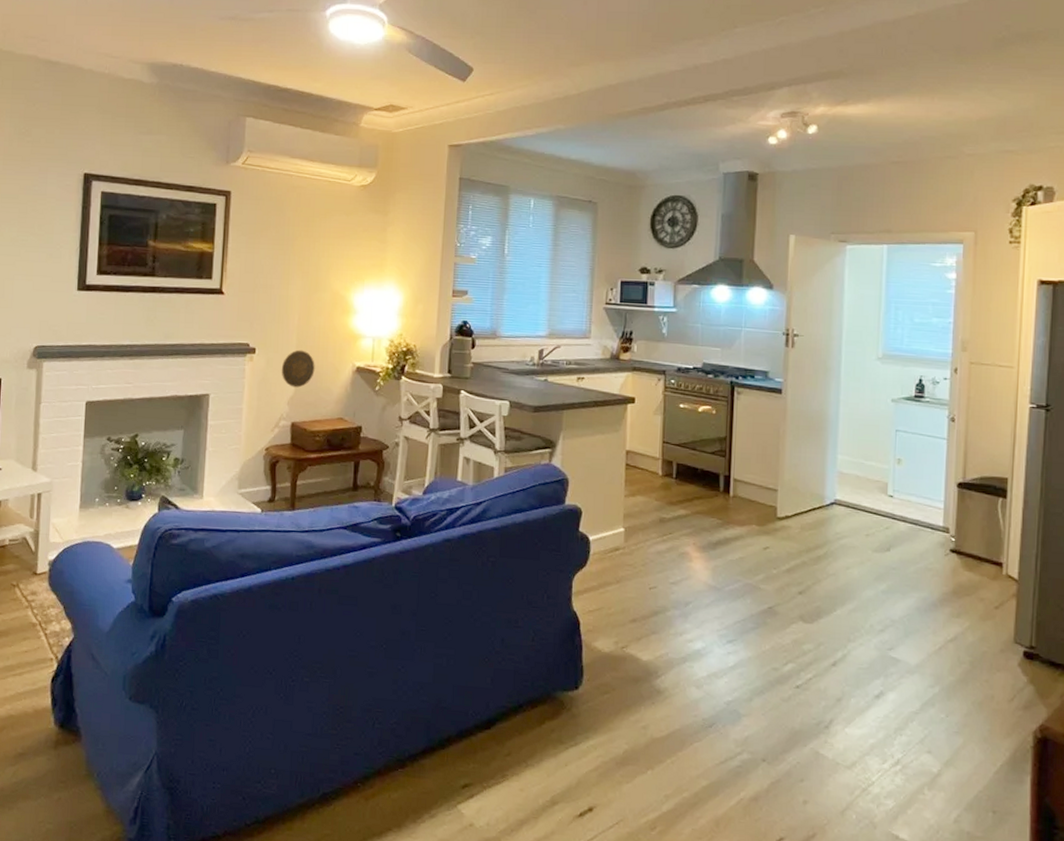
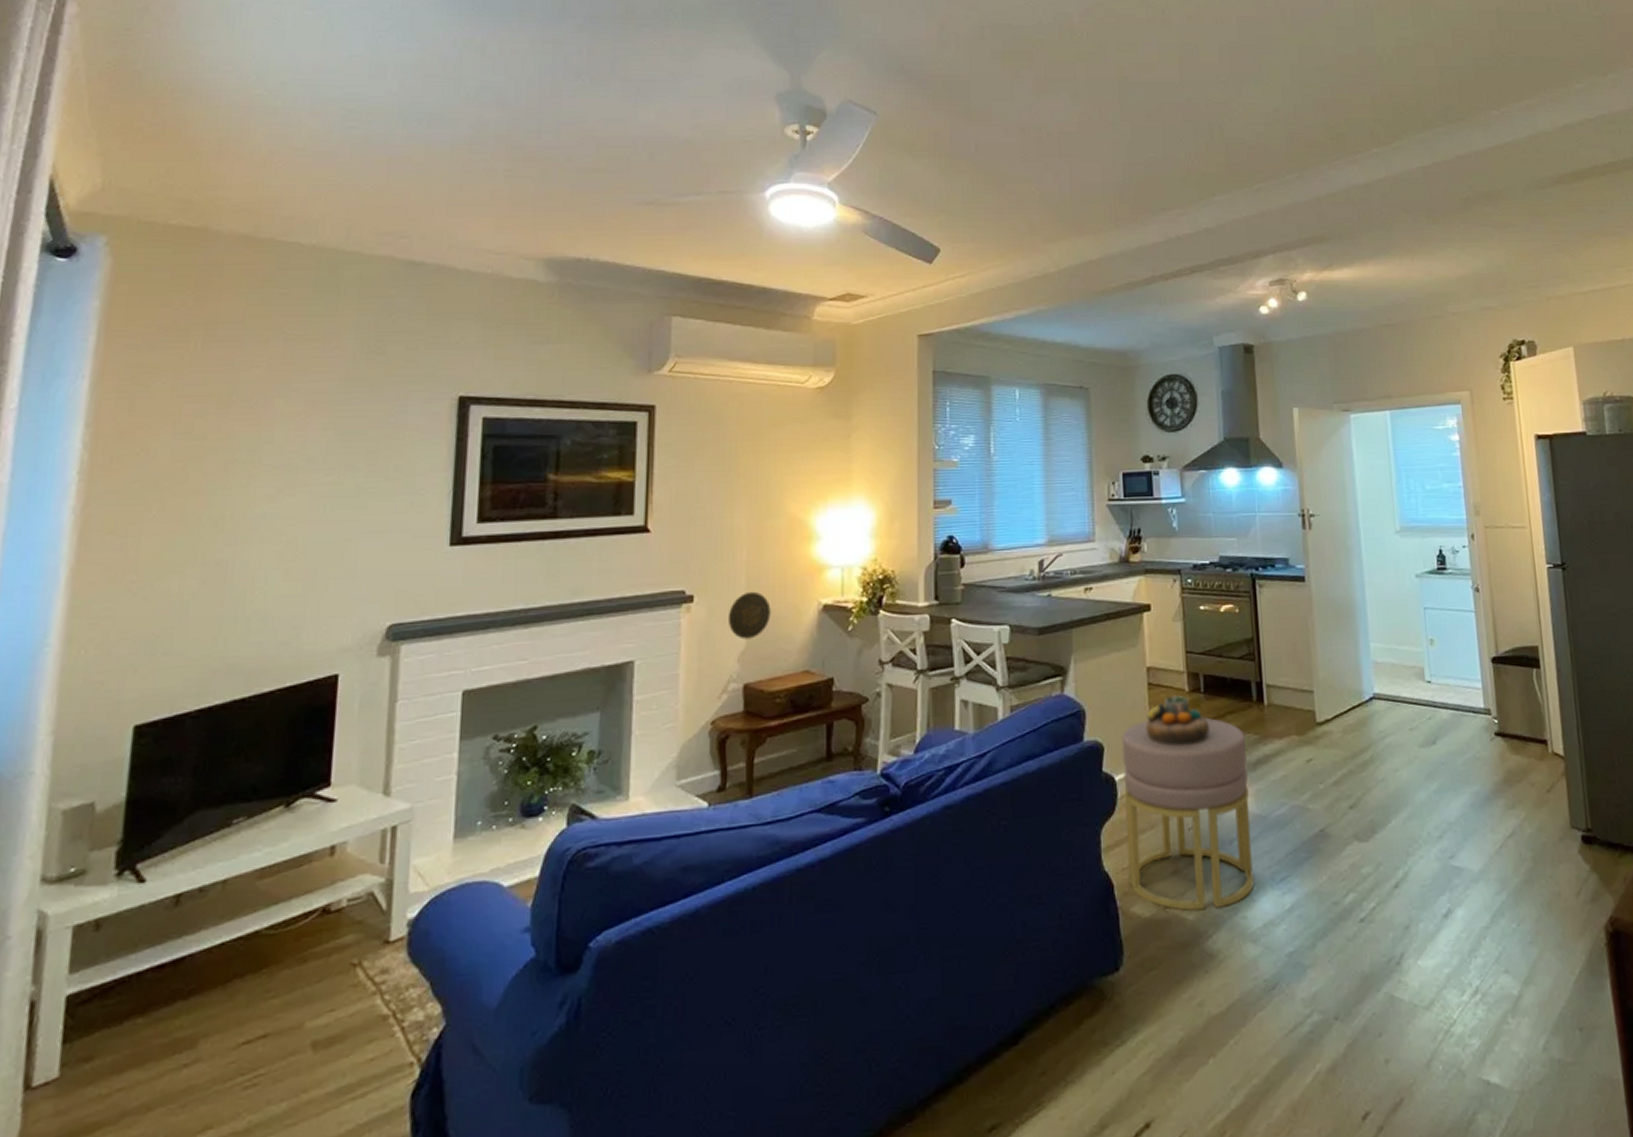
ottoman: none [593,494,709,656] -> present [1122,717,1254,912]
decorative bowl: none [620,476,677,521] -> present [1146,695,1209,747]

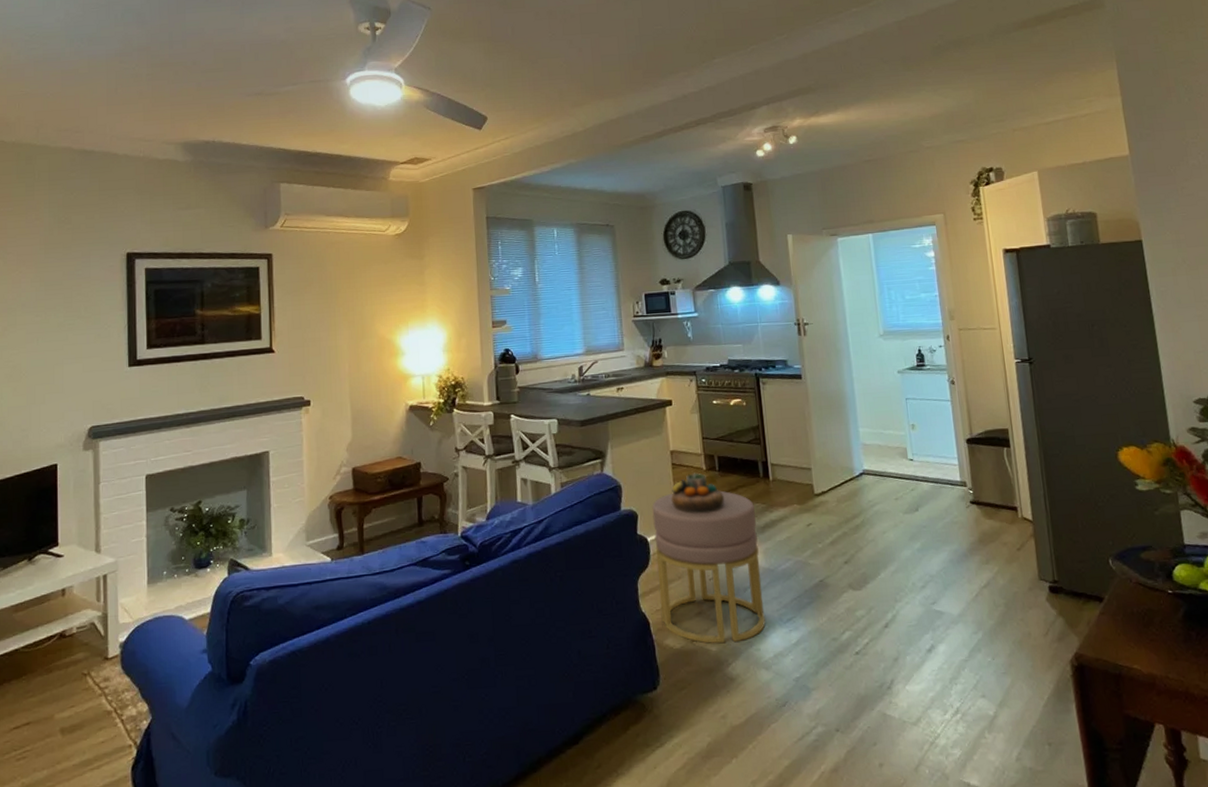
decorative plate: present [727,591,771,640] -> none [337,396,370,434]

